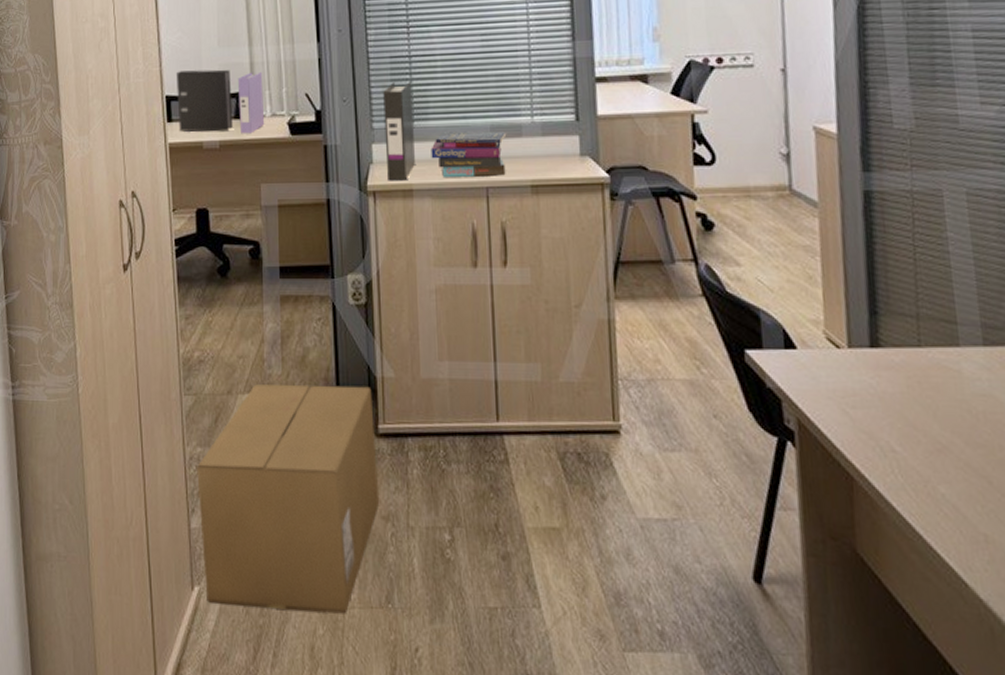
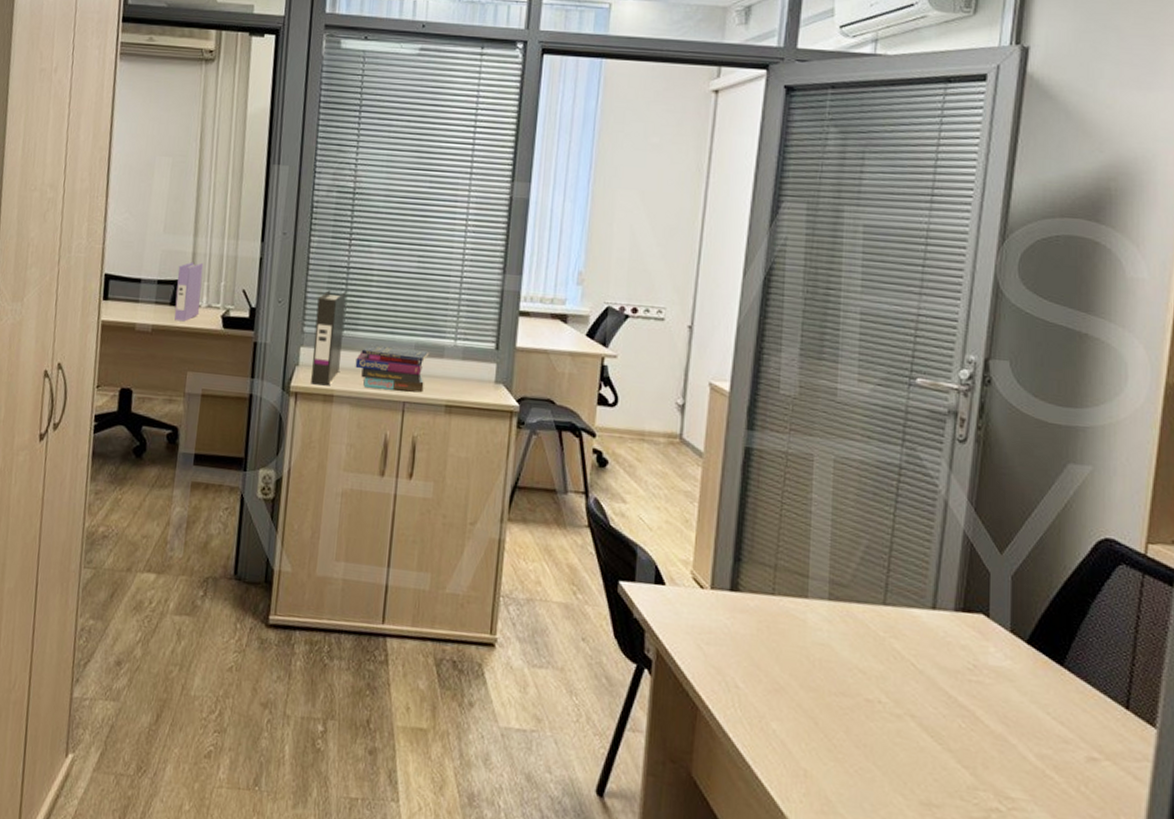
binder: present [176,69,233,132] -> none [113,251,173,317]
box: present [197,384,380,614] -> none [79,564,268,793]

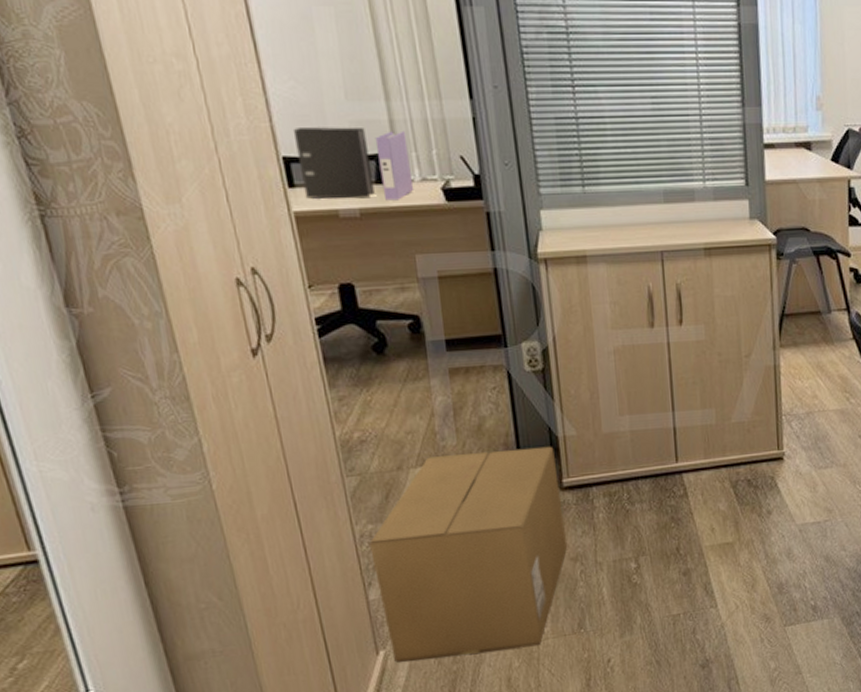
box: none [79,564,268,793] -> present [369,446,568,664]
binder: none [113,251,173,317] -> present [292,127,375,199]
binder: present [311,290,347,386] -> none [549,145,588,248]
books: present [355,344,430,393] -> none [603,196,680,242]

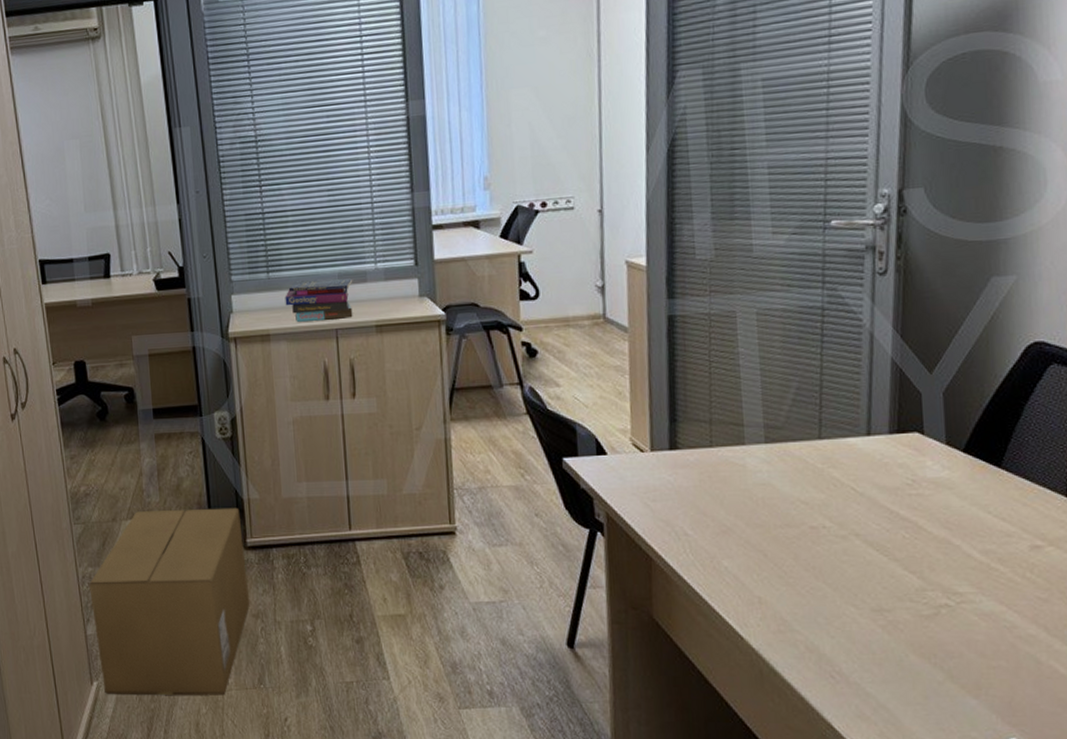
binder: present [292,127,375,199] -> none [47,233,103,292]
binder: present [375,130,415,201] -> none [105,233,133,292]
books: none [603,196,680,242] -> present [285,278,353,322]

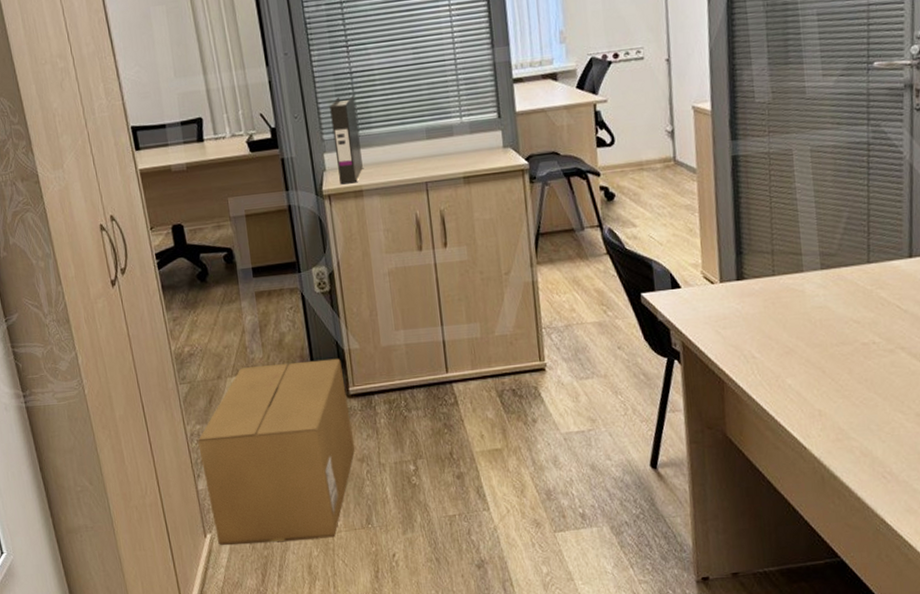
binder: none [240,237,271,328] -> present [329,95,363,185]
books: present [285,278,353,322] -> none [375,133,442,177]

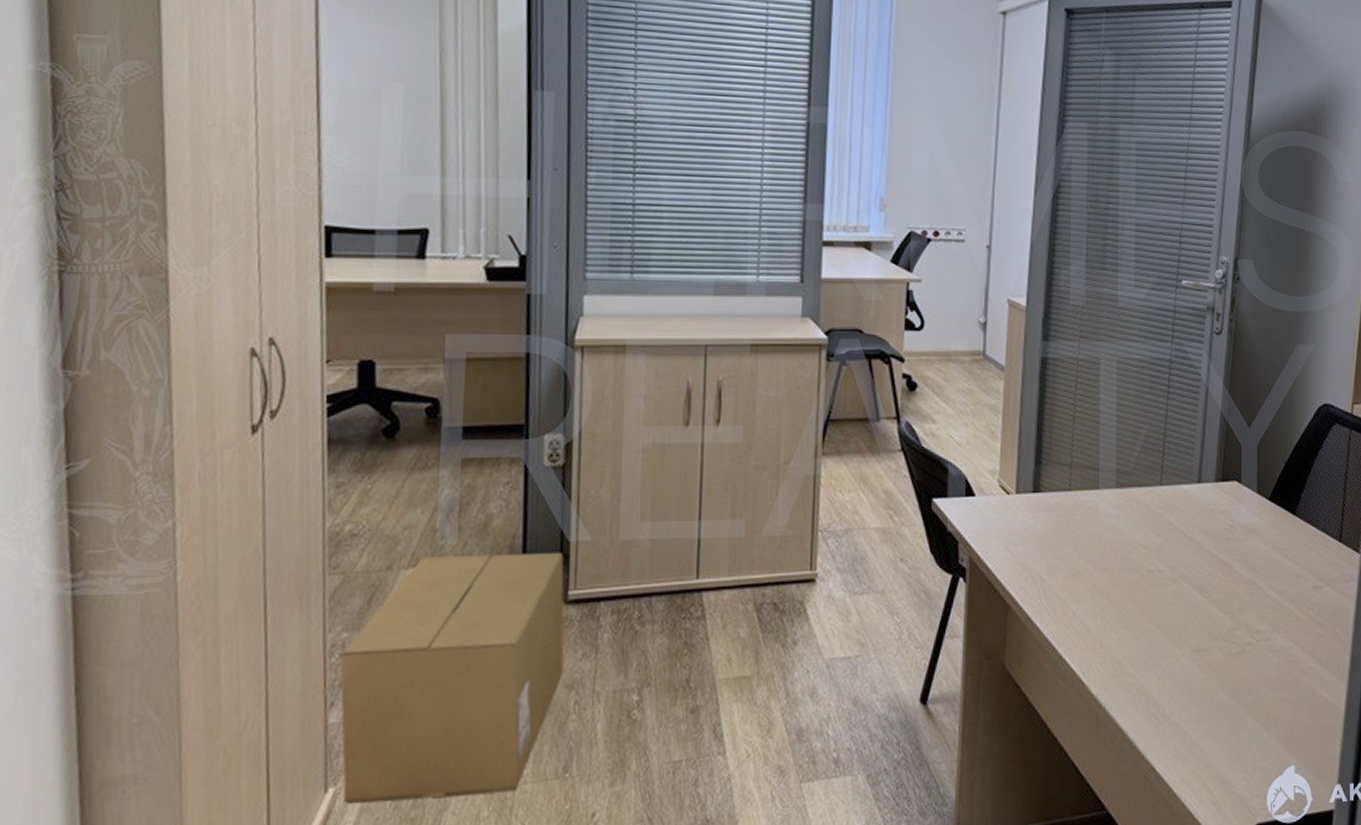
binder: present [329,95,363,185] -> none [598,231,634,336]

